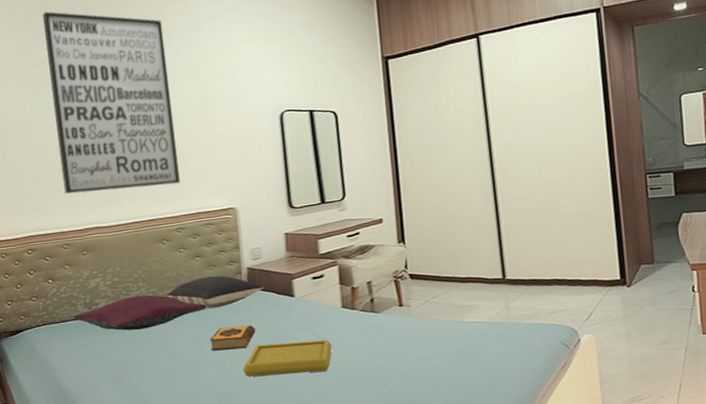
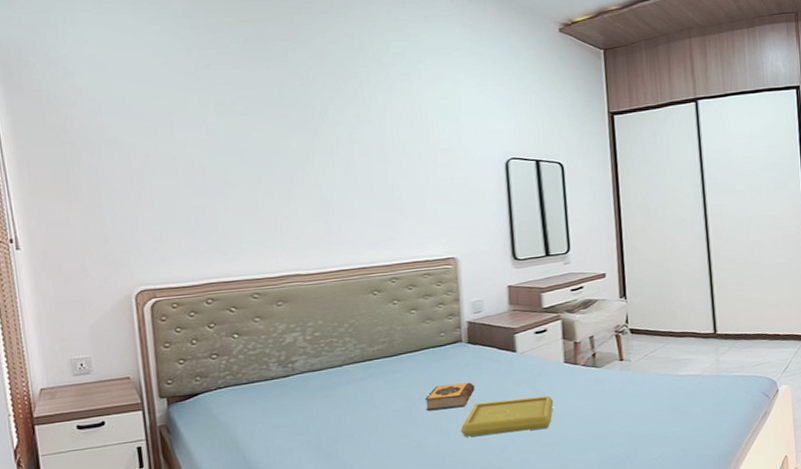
wall art: present [43,11,180,194] -> none [234,24,396,236]
pillow: present [73,295,207,331] -> none [264,351,422,391]
pillow: present [167,275,264,309] -> none [377,330,485,366]

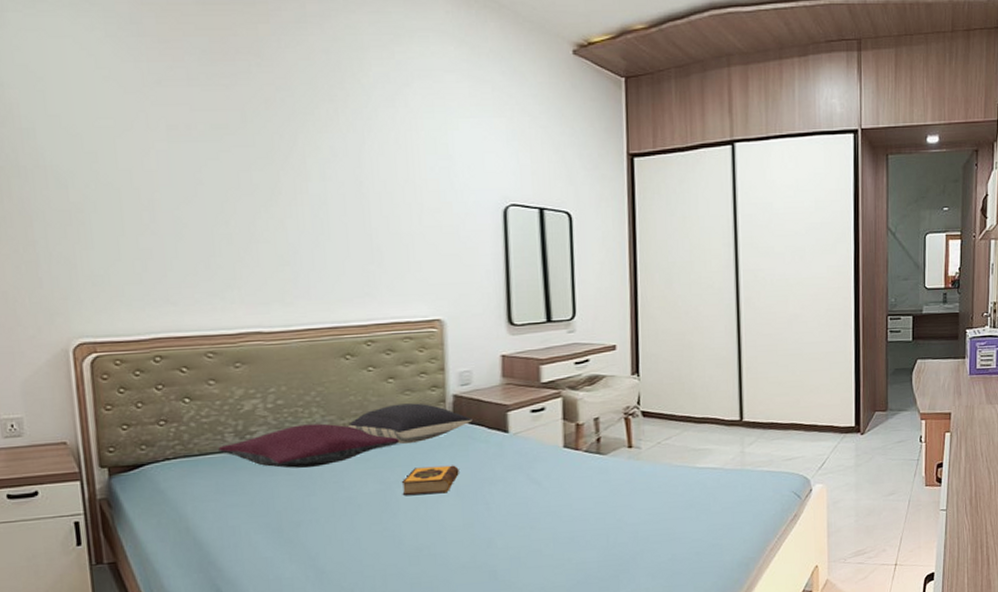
pillow: none [264,351,422,391] -> present [218,423,400,468]
pillow: none [377,330,485,366] -> present [348,403,473,444]
serving tray: present [460,395,554,437] -> none [441,484,550,528]

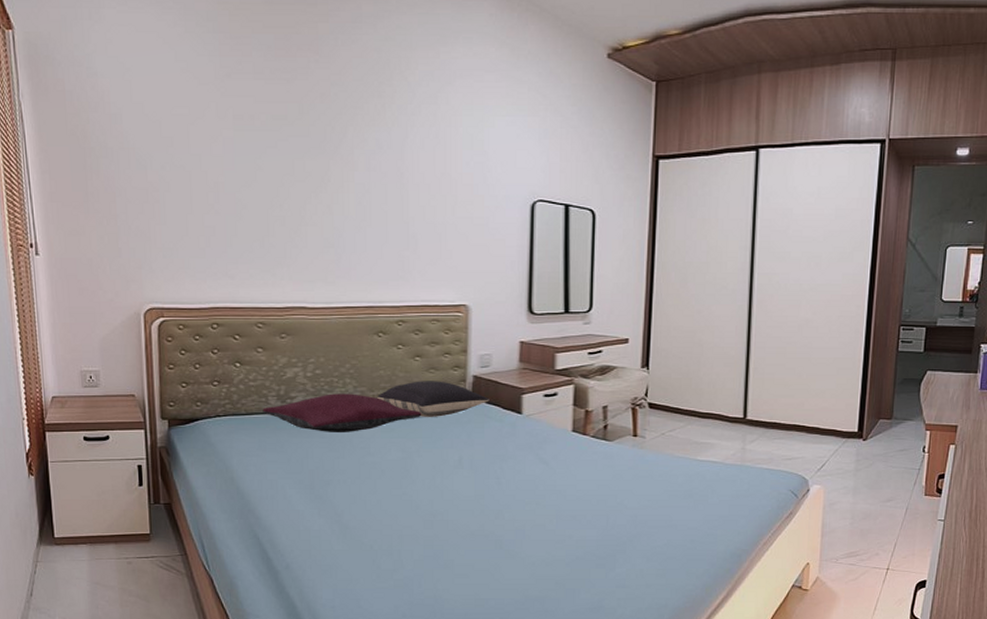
hardback book: present [401,465,459,495] -> none [421,440,474,466]

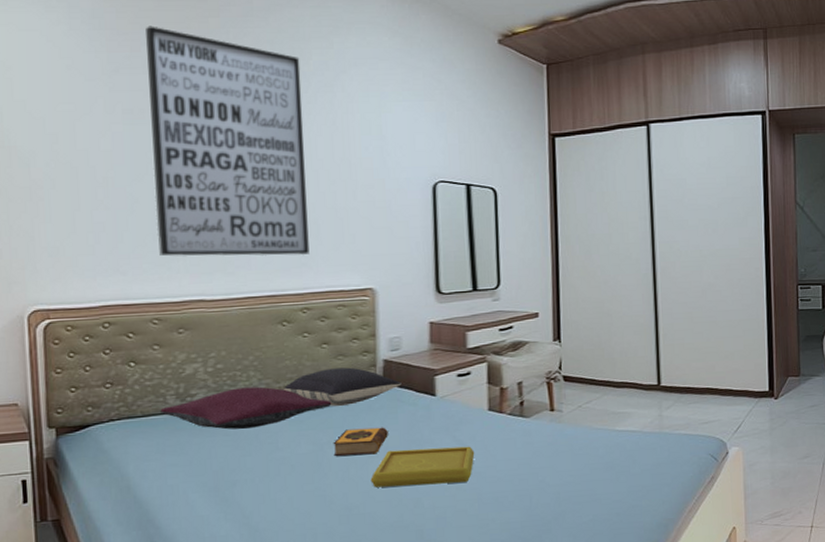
wall art: none [257,30,407,269] -> present [146,26,310,257]
hardback book: none [421,440,474,466] -> present [333,427,388,456]
serving tray: none [455,463,556,498] -> present [370,446,475,488]

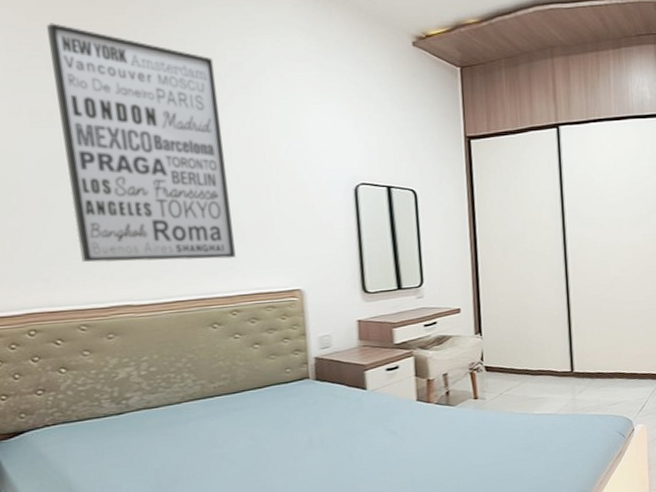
pillow: present [160,386,332,430] -> none [96,387,267,430]
pillow: present [284,367,402,406] -> none [219,365,334,403]
hardback book: present [333,427,388,456] -> none [270,420,323,450]
serving tray: present [370,446,475,488] -> none [308,434,406,477]

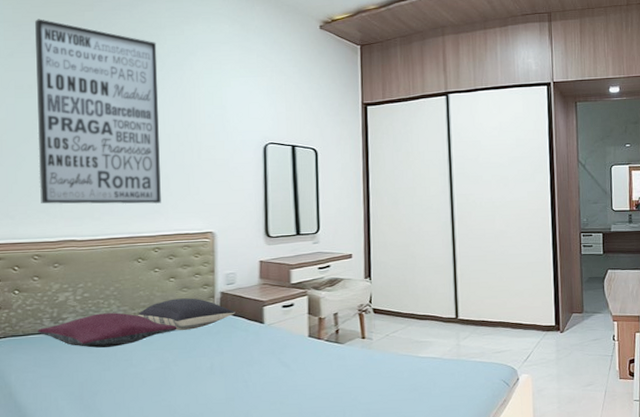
pillow: none [96,387,267,430] -> present [38,312,177,348]
pillow: none [219,365,334,403] -> present [138,298,236,330]

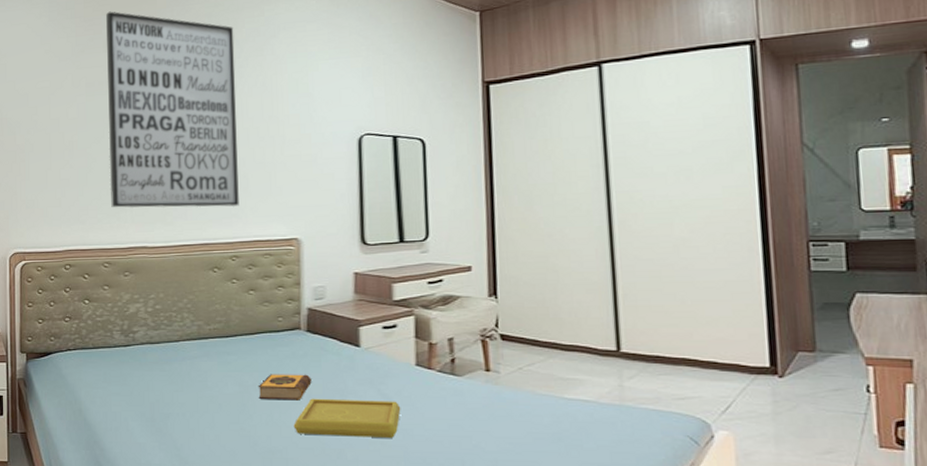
pillow: present [38,312,177,348] -> none [108,327,258,366]
pillow: present [138,298,236,330] -> none [214,314,325,350]
hardback book: none [177,349,224,372] -> present [258,374,312,401]
serving tray: none [208,367,297,400] -> present [293,398,401,438]

